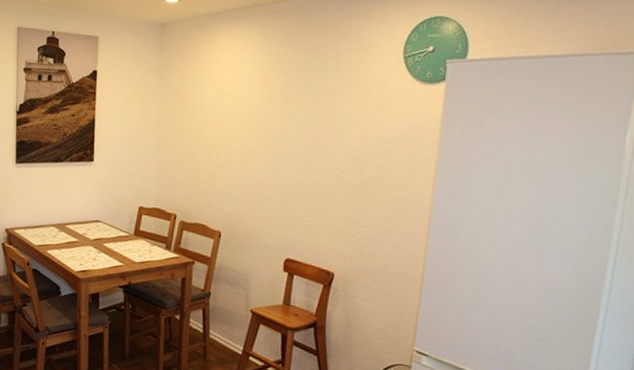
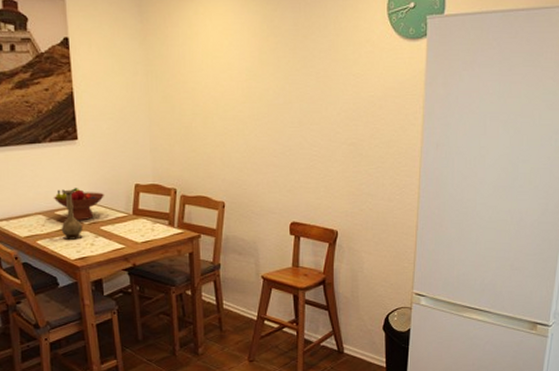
fruit bowl: none [66,205,110,236] -> present [53,188,104,221]
vase: none [69,206,89,253] -> present [61,189,84,240]

